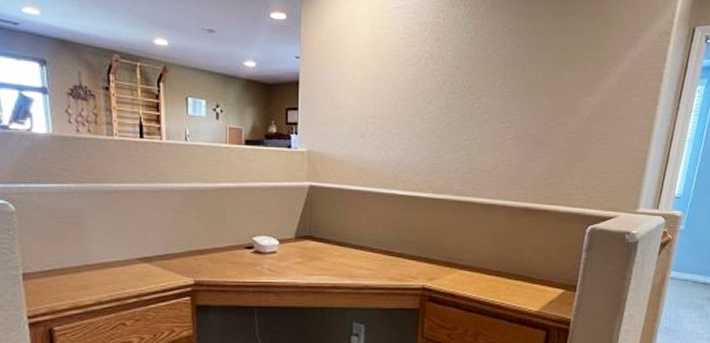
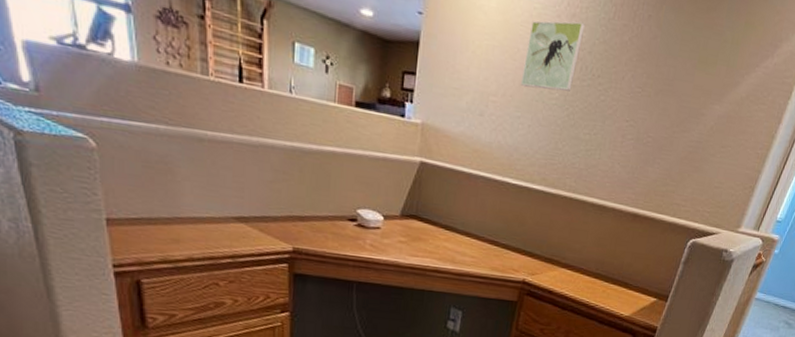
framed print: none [396,43,450,106] -> present [520,20,586,92]

